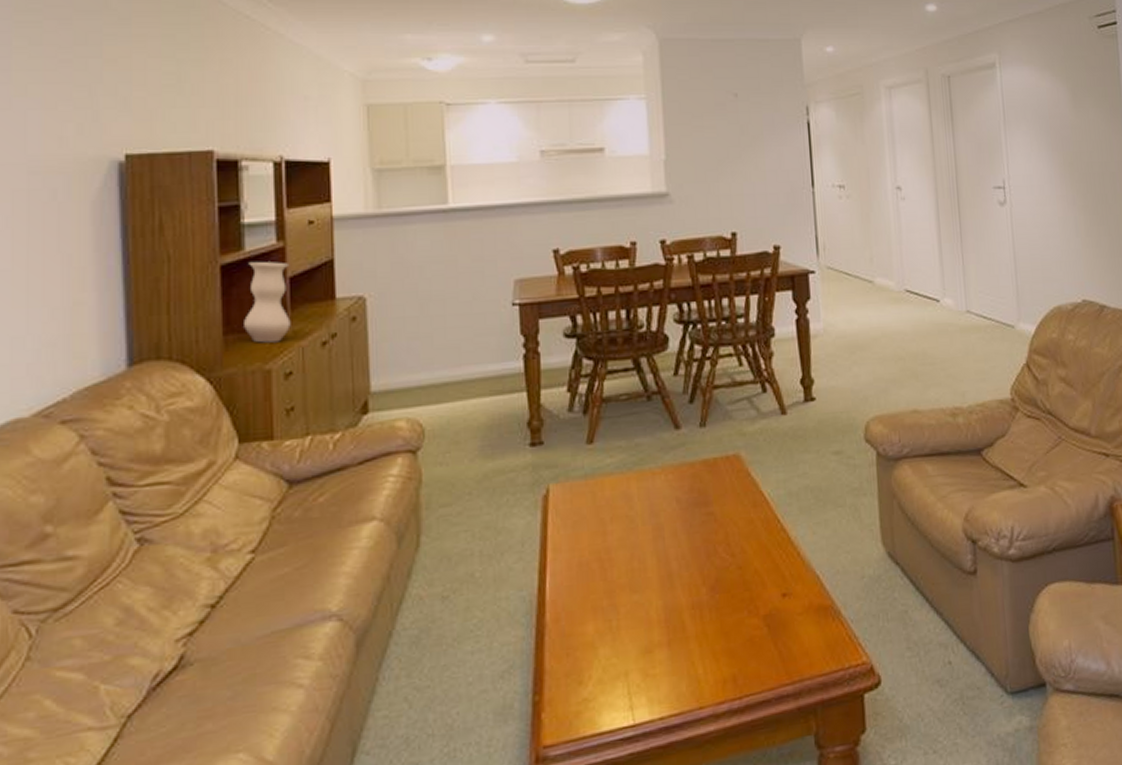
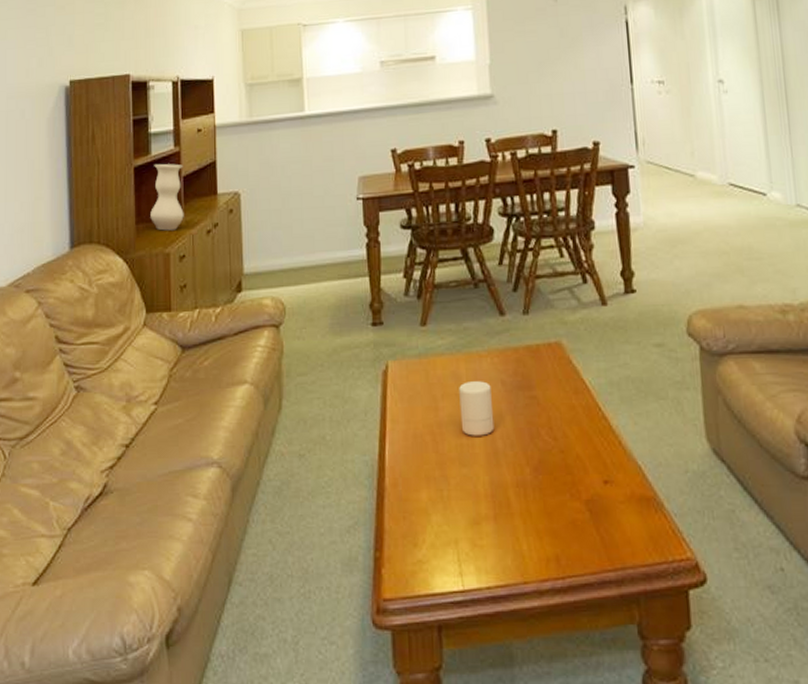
candle: none [630,500,669,560] -> present [459,381,495,436]

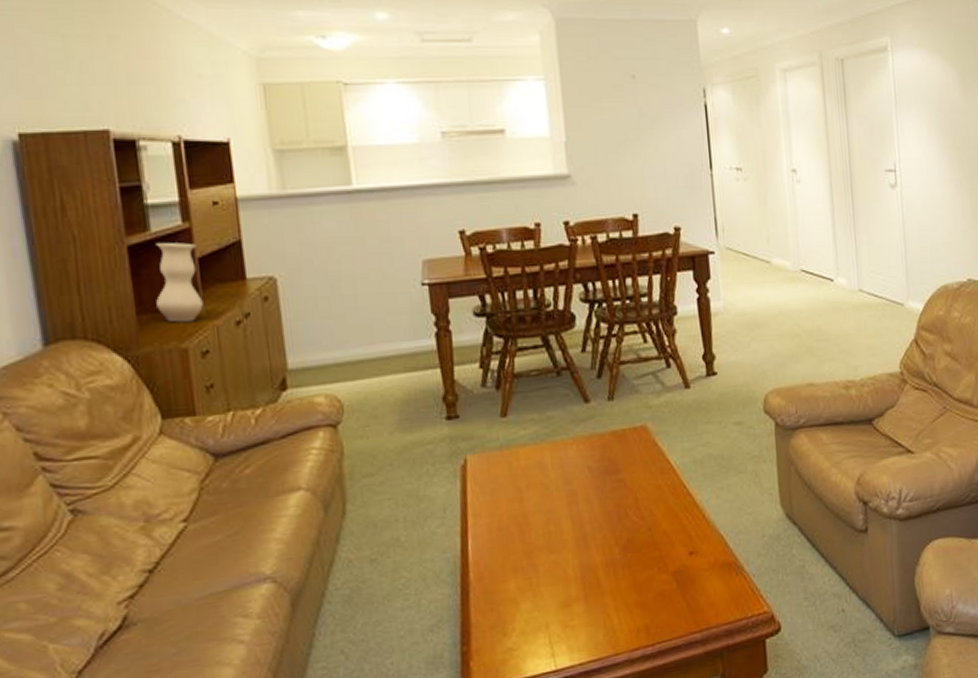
candle: present [459,381,495,436] -> none [544,468,583,523]

